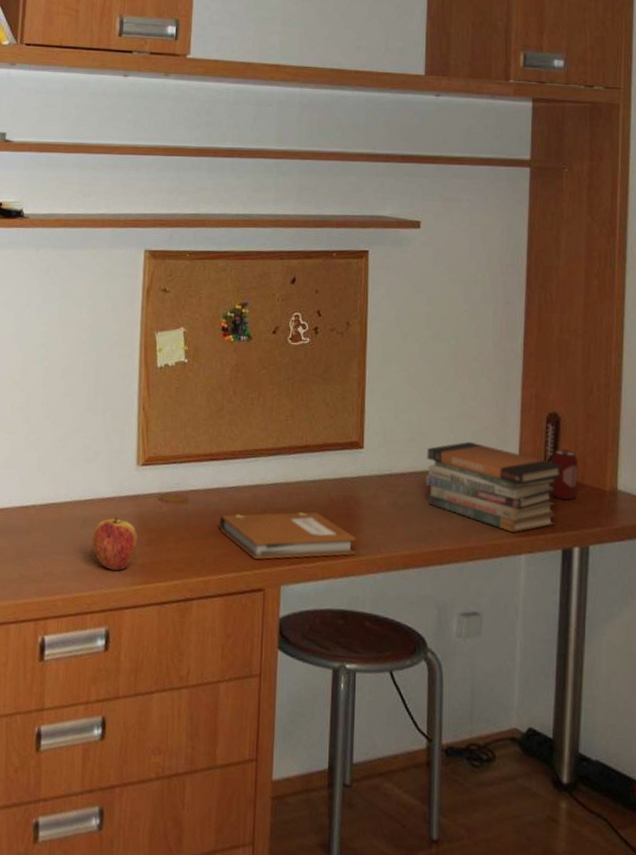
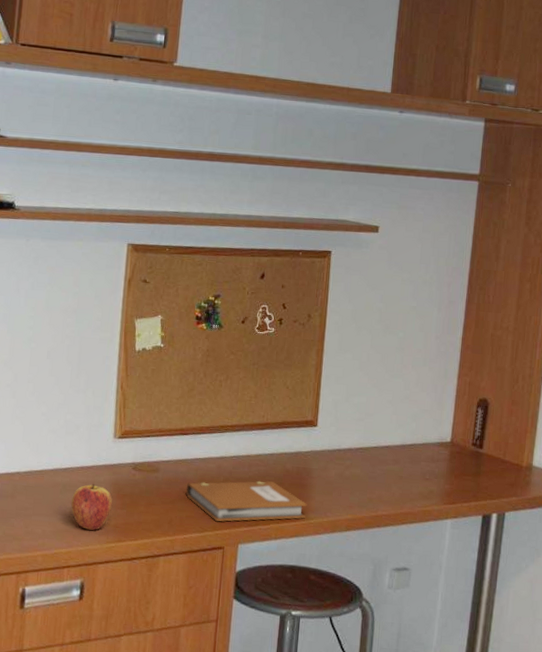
book stack: present [426,441,563,533] -> none [370,422,488,501]
beverage can: present [551,449,578,500] -> none [476,430,501,474]

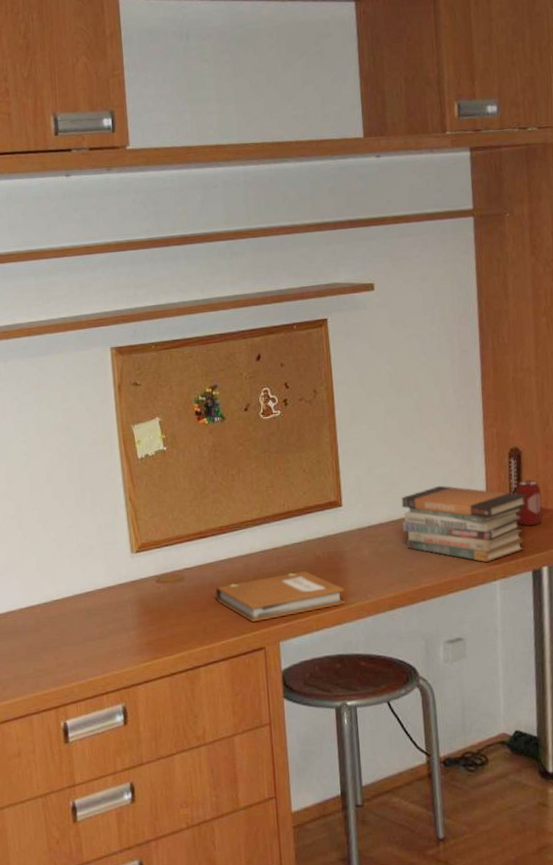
apple: present [71,484,113,530] -> none [98,604,142,652]
book stack: none [370,422,488,501] -> present [401,485,528,563]
beverage can: none [476,430,501,474] -> present [516,479,542,527]

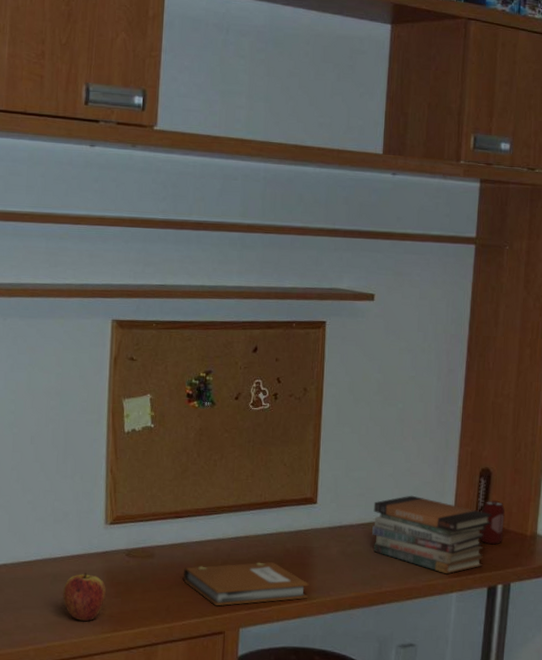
apple: none [98,604,142,652] -> present [63,573,107,621]

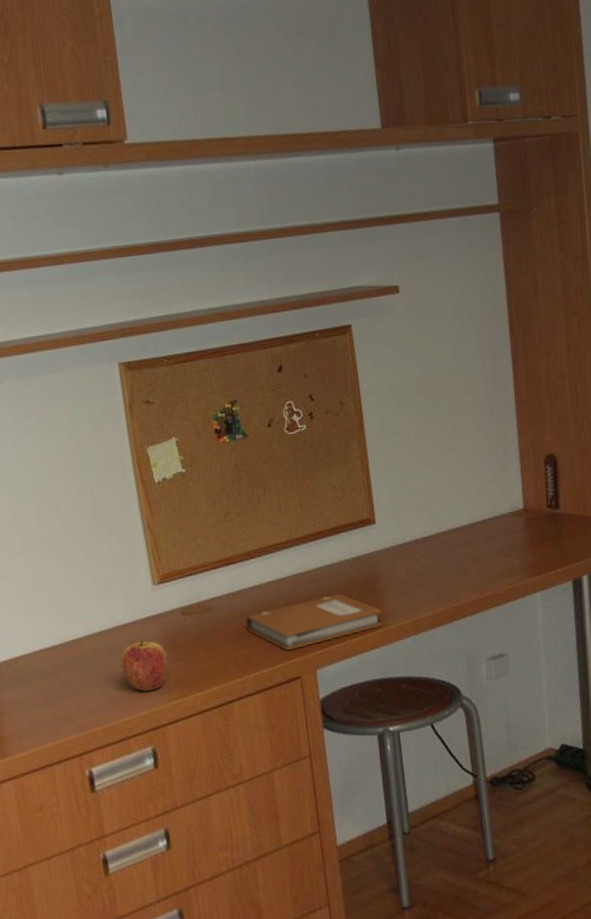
book stack: present [372,495,492,575] -> none [436,496,565,575]
beverage can: present [481,500,505,545] -> none [553,486,580,535]

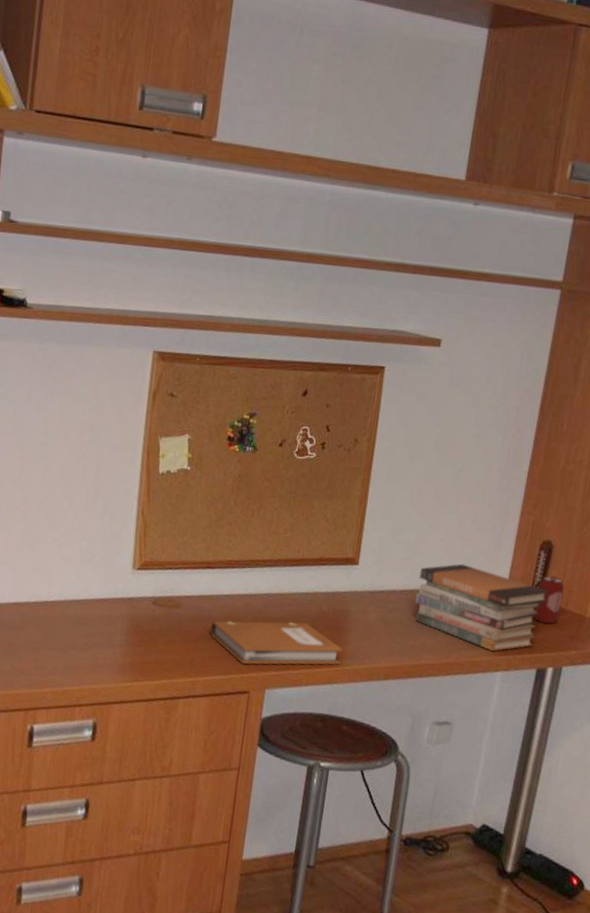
apple: present [120,640,169,692] -> none [84,618,130,668]
book stack: none [436,496,565,575] -> present [415,563,549,652]
beverage can: none [553,486,580,535] -> present [534,576,565,624]

